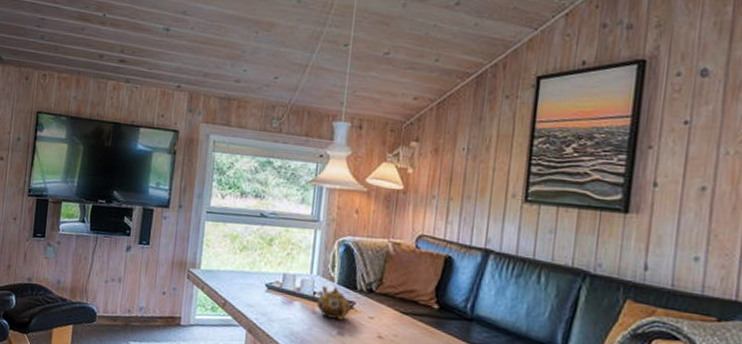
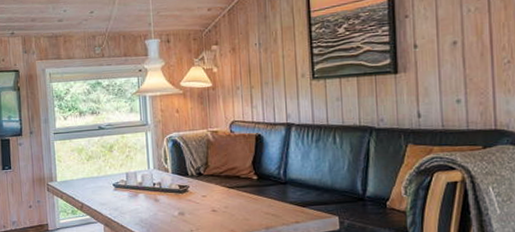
teapot: present [317,285,351,320] -> none [157,176,186,203]

